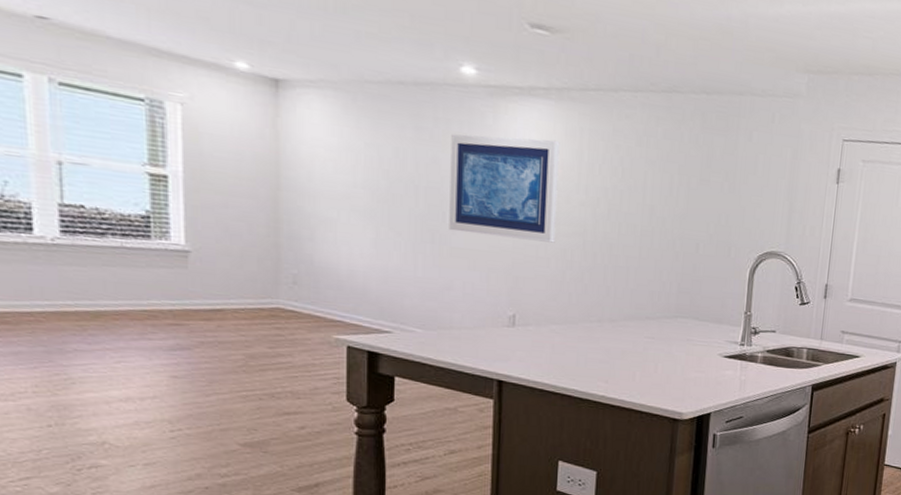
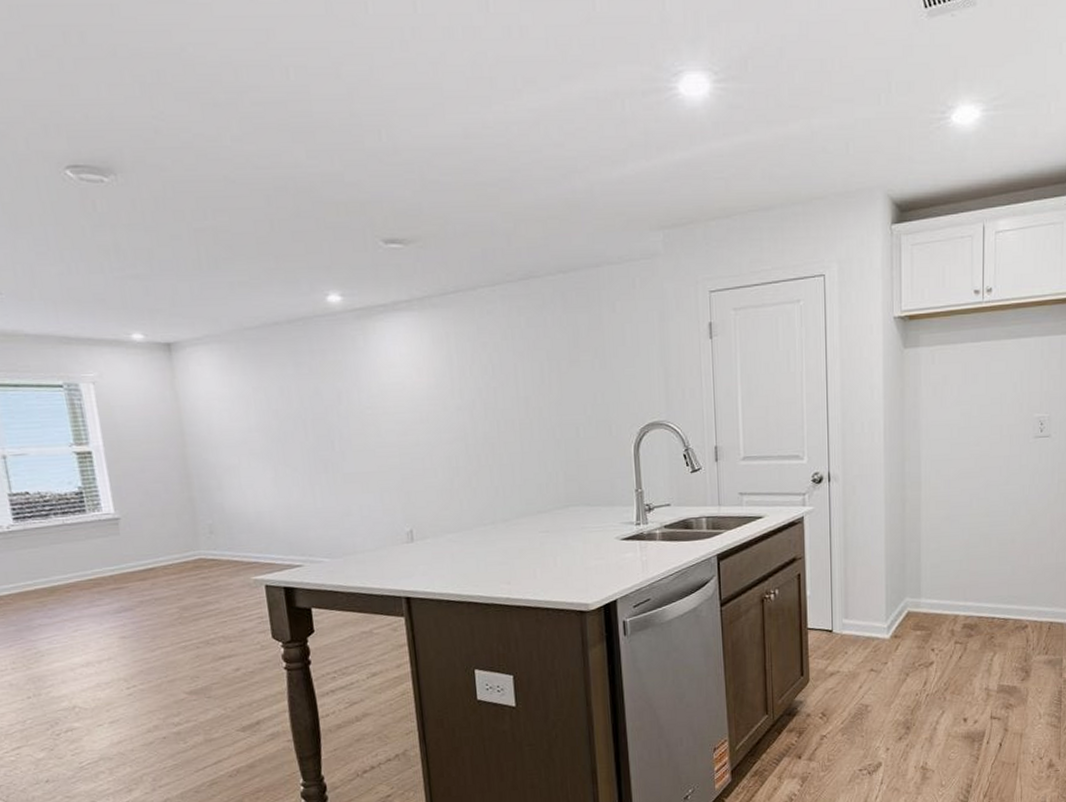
wall art: present [449,134,560,243] -> none [328,350,439,458]

